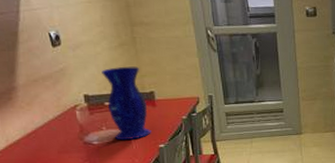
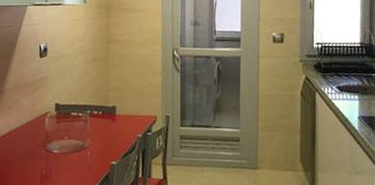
vase: present [102,66,151,141] -> none [73,79,108,154]

